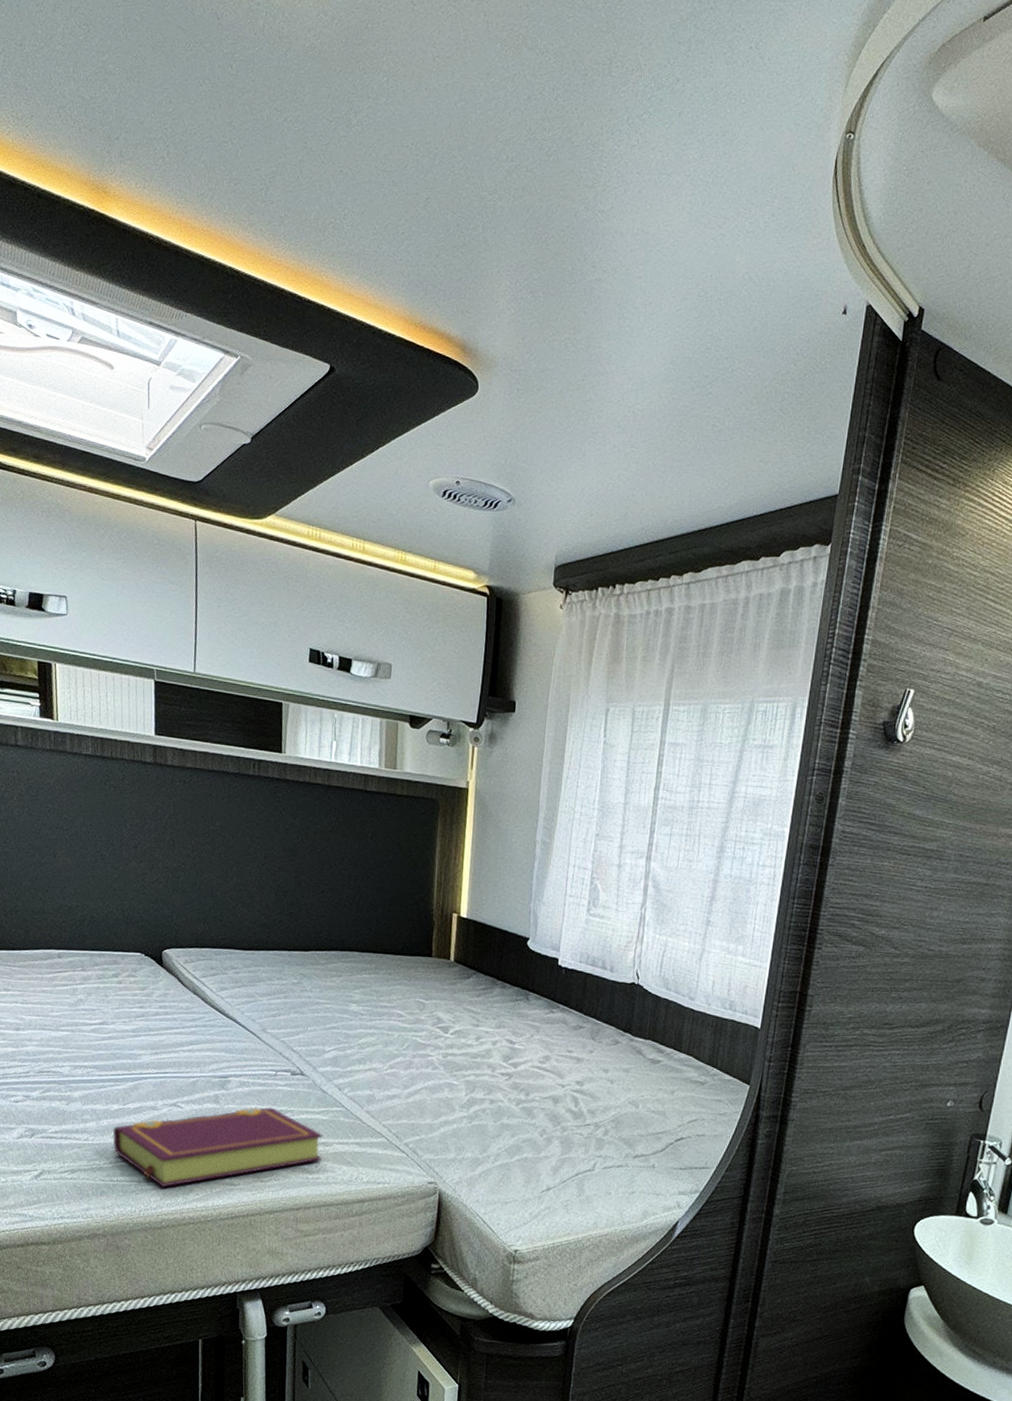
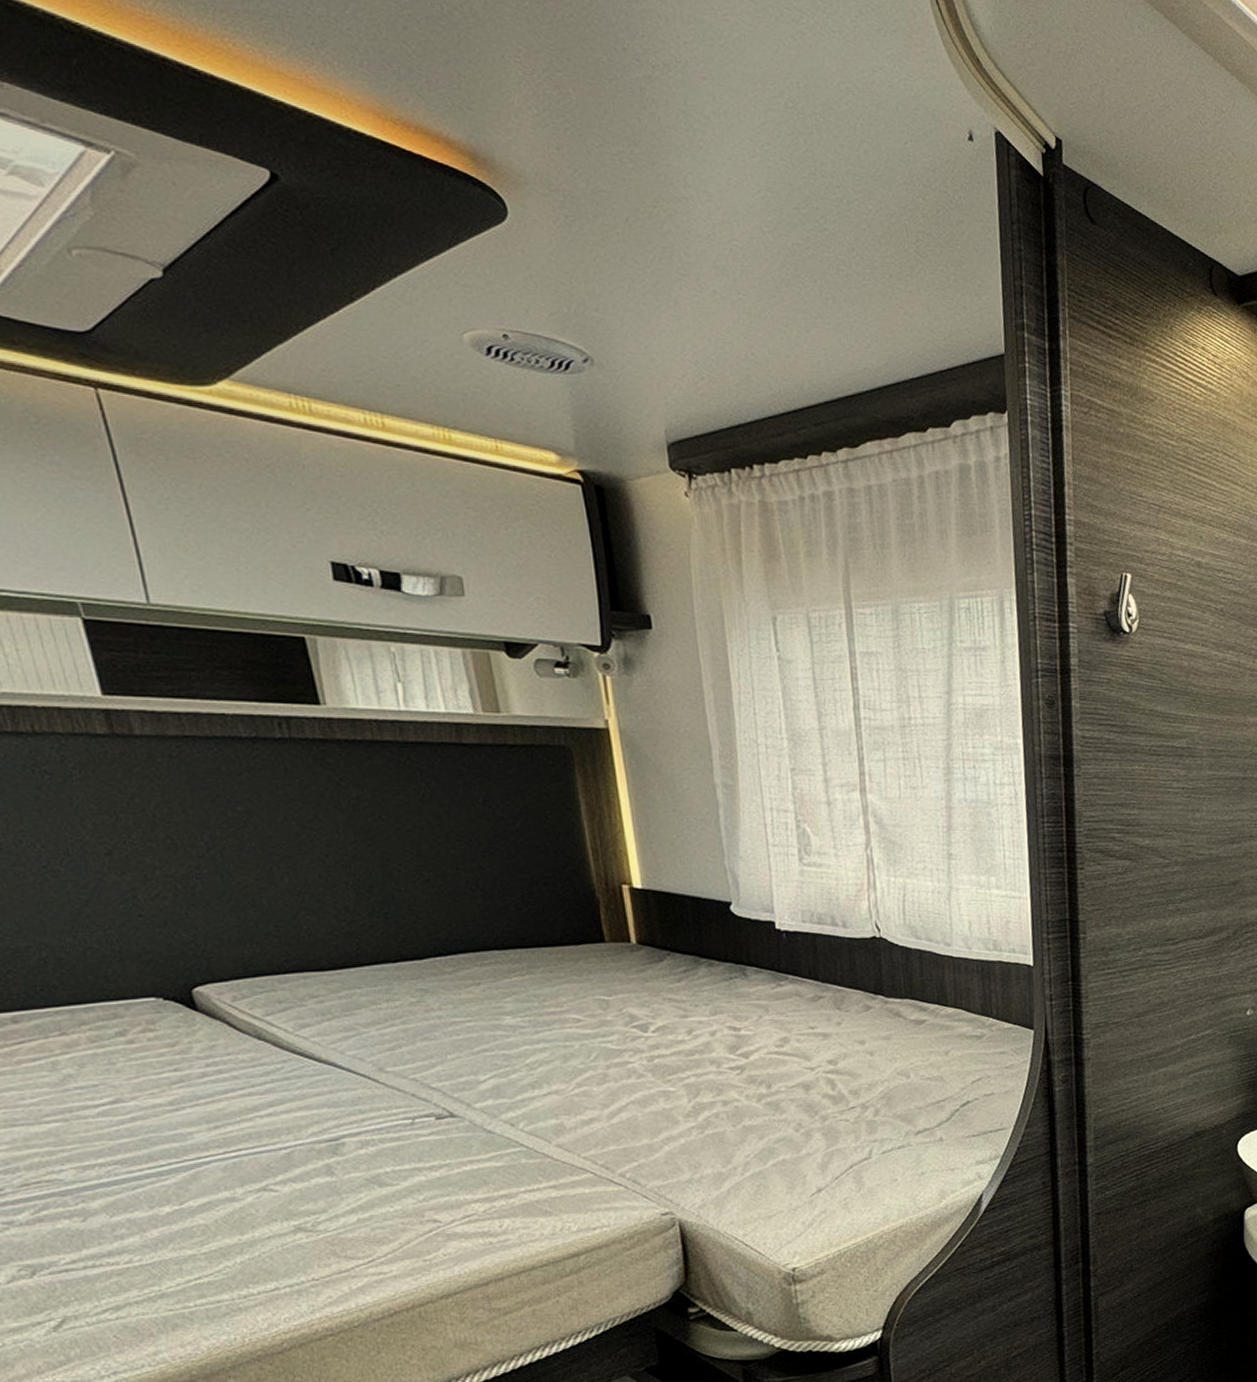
book: present [113,1107,323,1187] -> none [172,1165,507,1299]

